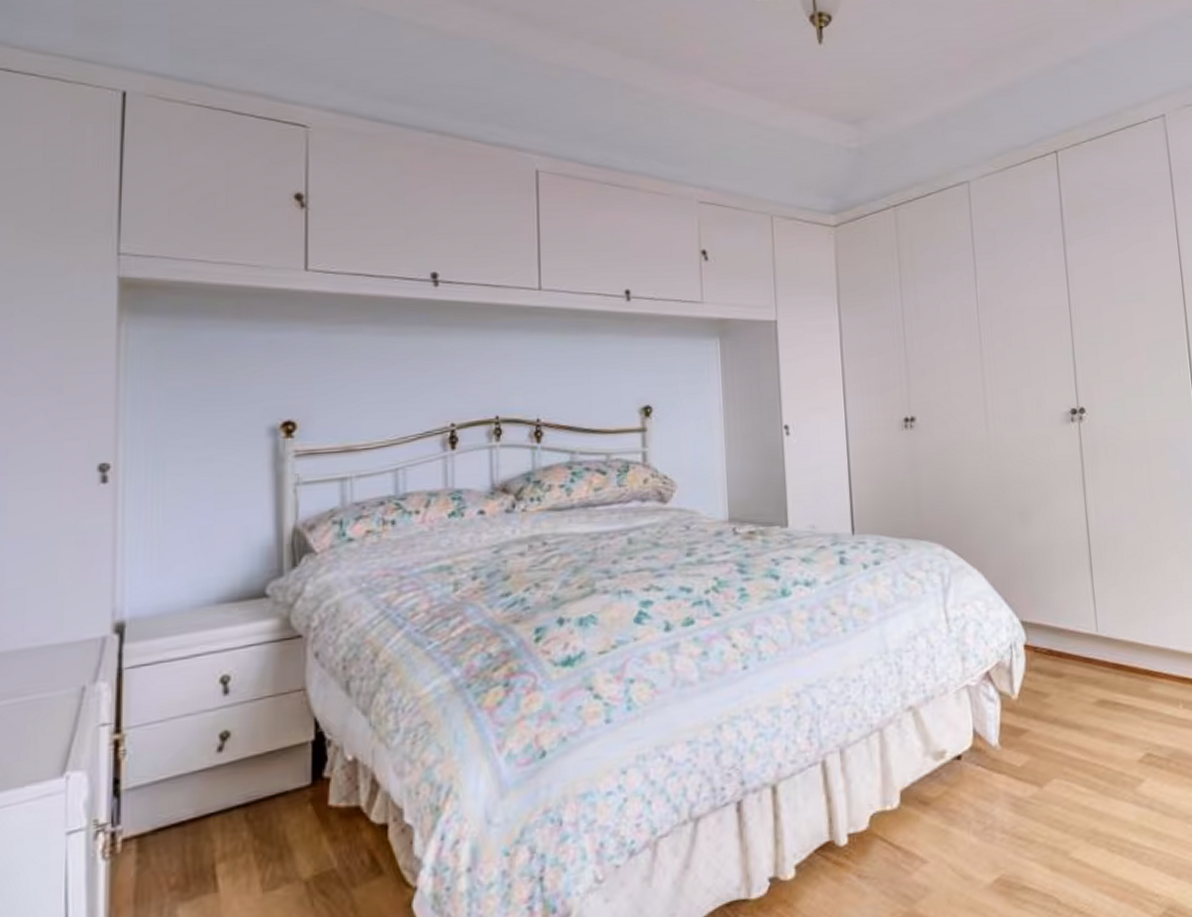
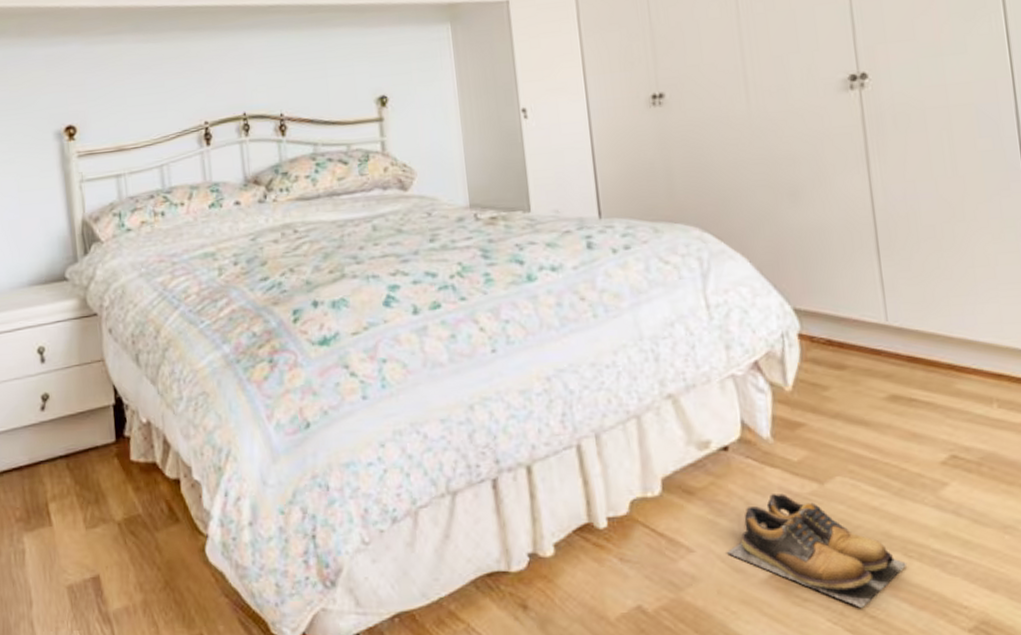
shoes: none [957,798,1111,905] -> present [727,493,908,608]

